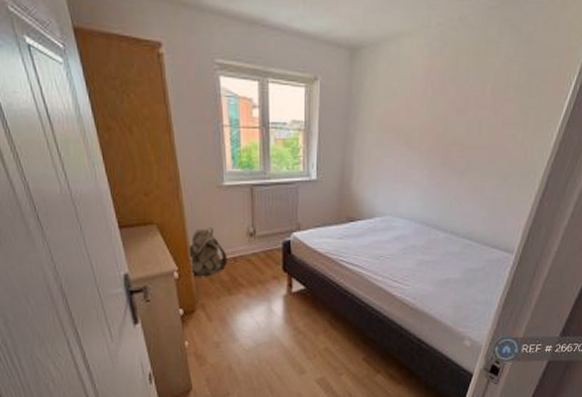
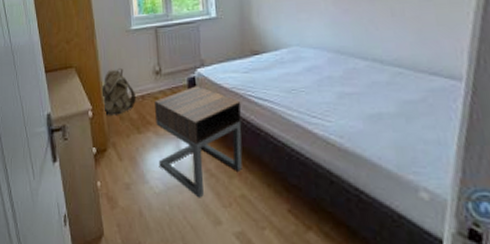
nightstand: none [247,249,333,352] -> present [155,86,243,198]

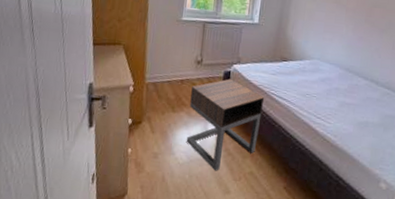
backpack: present [100,68,136,116] -> none [143,52,176,94]

